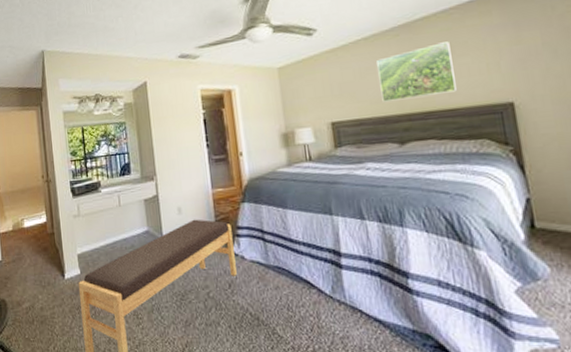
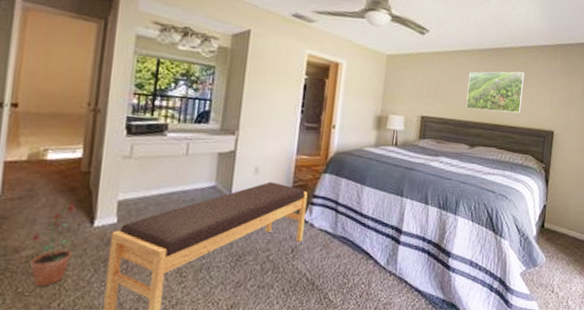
potted plant: none [26,260,55,334] -> present [30,203,76,287]

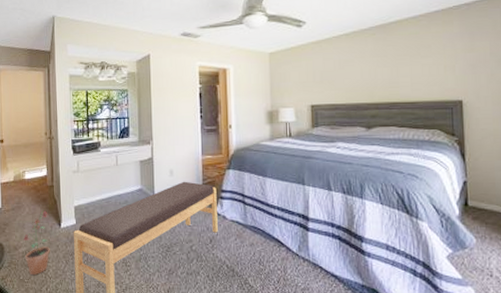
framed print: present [466,71,524,114] -> none [354,44,419,91]

